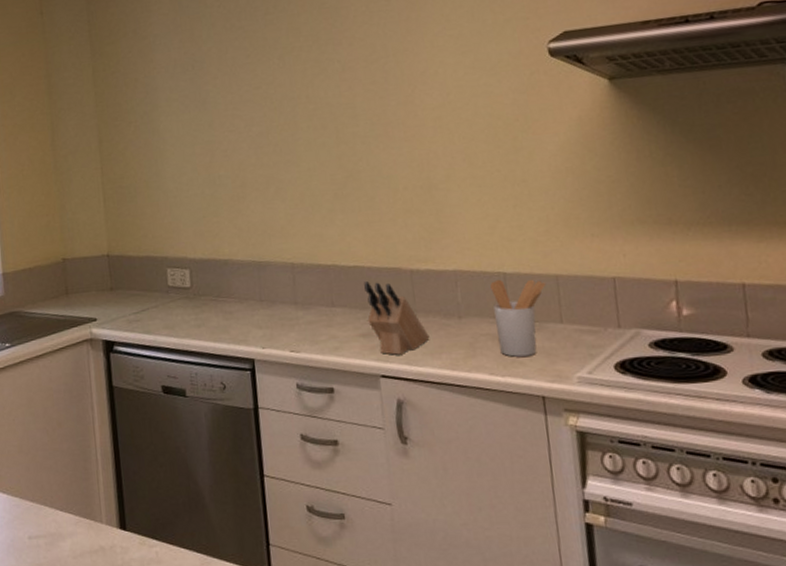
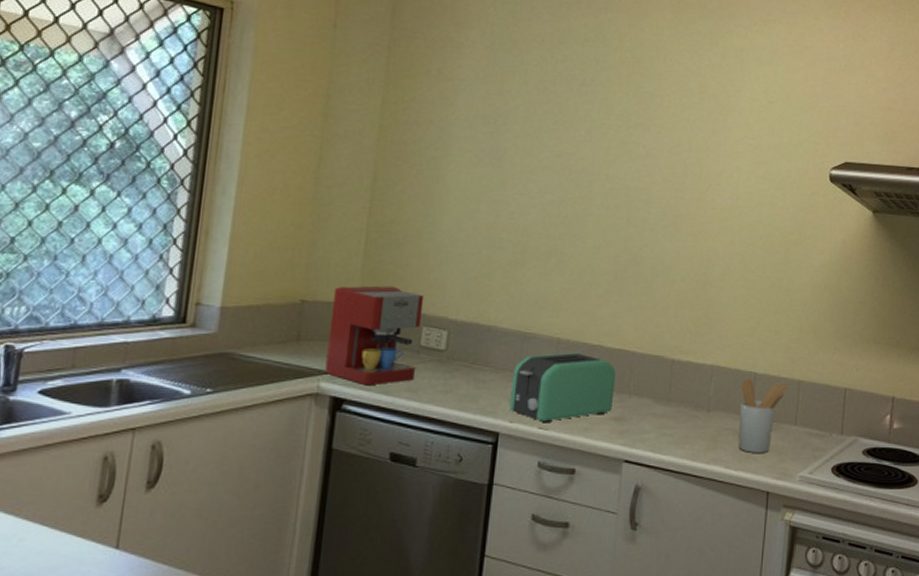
coffee maker: none [87,235,169,328] -> present [325,285,424,386]
toaster: none [256,274,358,346] -> present [509,352,616,423]
knife block: present [364,282,430,355] -> none [622,366,678,441]

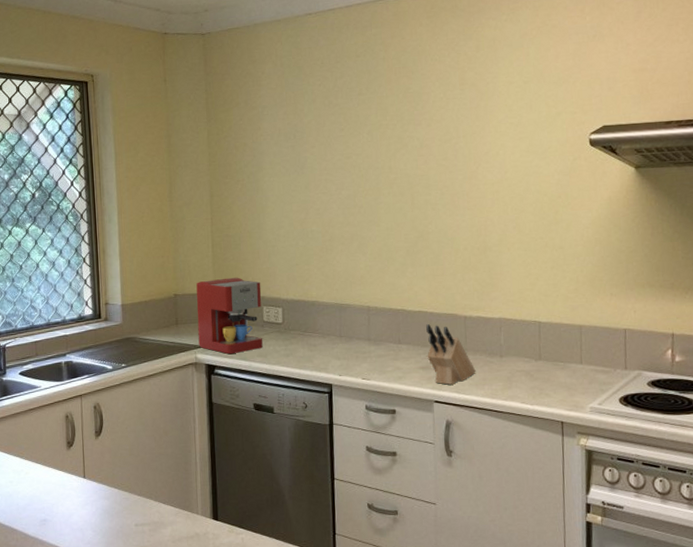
toaster: present [509,352,616,423] -> none [336,316,419,375]
knife block: none [622,366,678,441] -> present [426,324,476,385]
utensil holder: present [738,378,789,453] -> none [528,327,572,390]

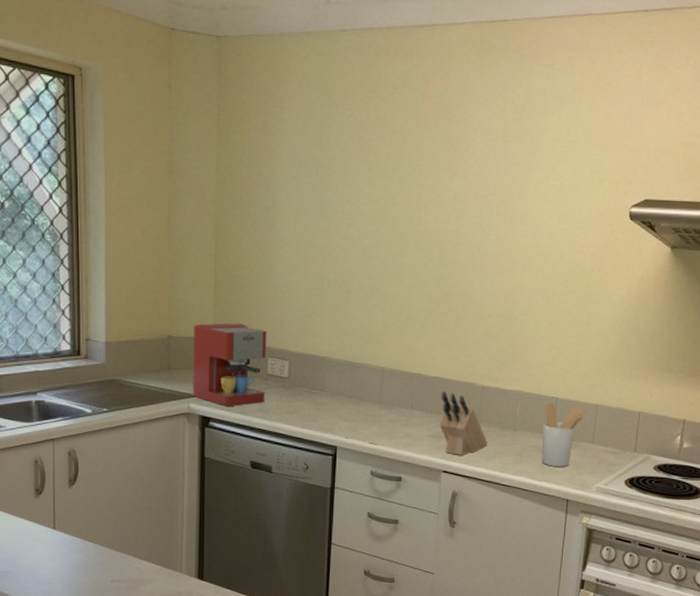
utensil holder: none [528,327,572,390] -> present [542,402,588,467]

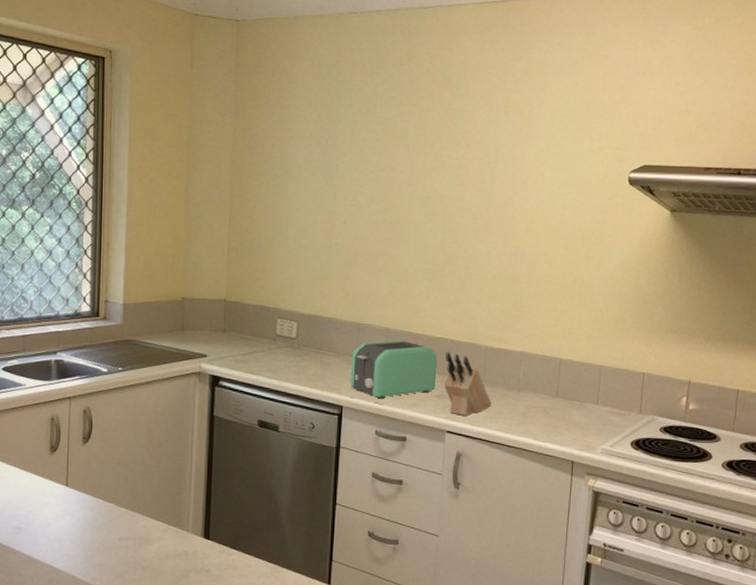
coffee maker: present [193,323,267,407] -> none [204,285,277,367]
toaster: none [344,379,433,439] -> present [350,340,437,399]
utensil holder: present [542,402,588,467] -> none [546,363,592,428]

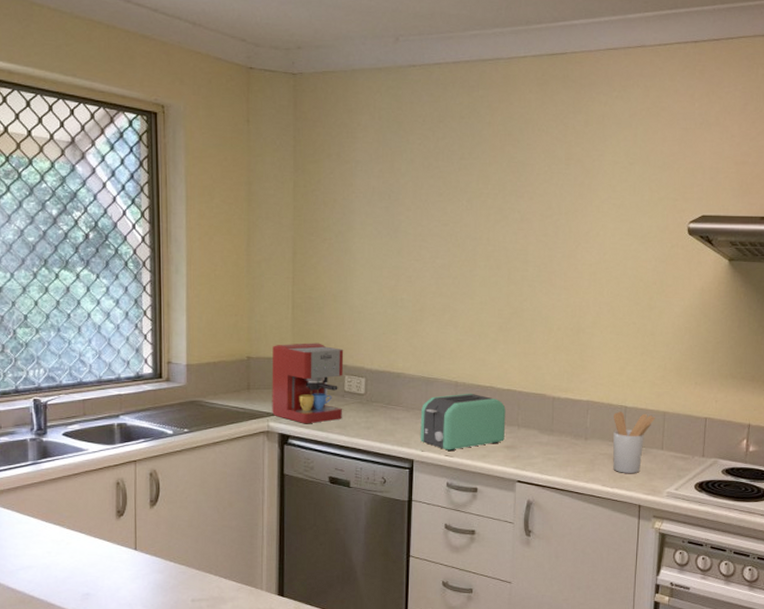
coffee maker: none [204,285,277,367] -> present [272,343,344,424]
knife block: present [444,352,492,416] -> none [513,403,560,465]
utensil holder: none [546,363,592,428] -> present [613,411,656,473]

